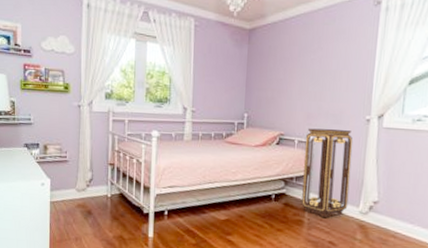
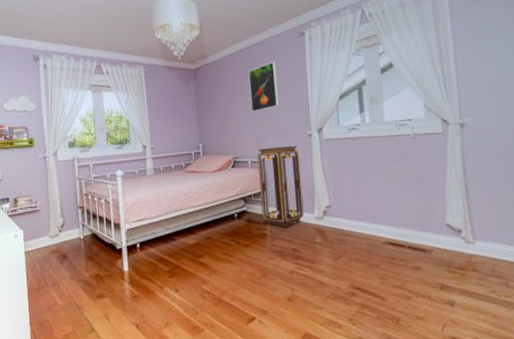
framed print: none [306,31,343,87] -> present [248,62,279,112]

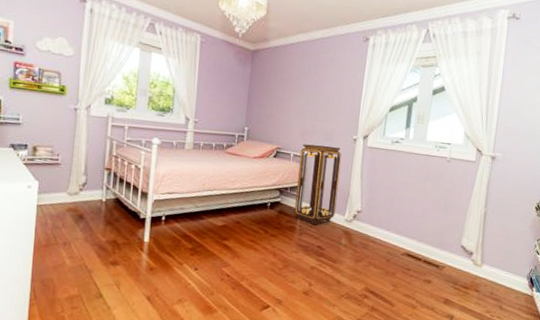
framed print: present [248,62,279,112] -> none [303,60,336,107]

